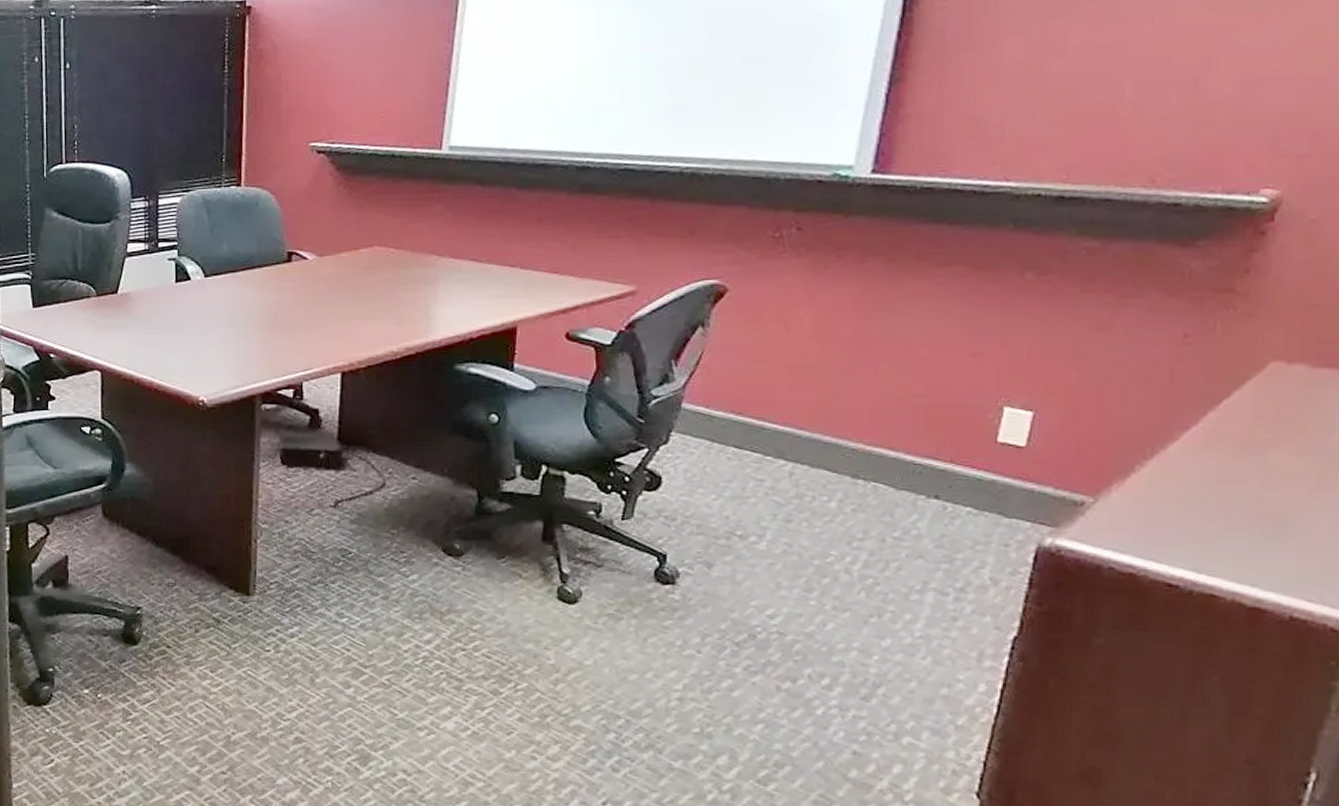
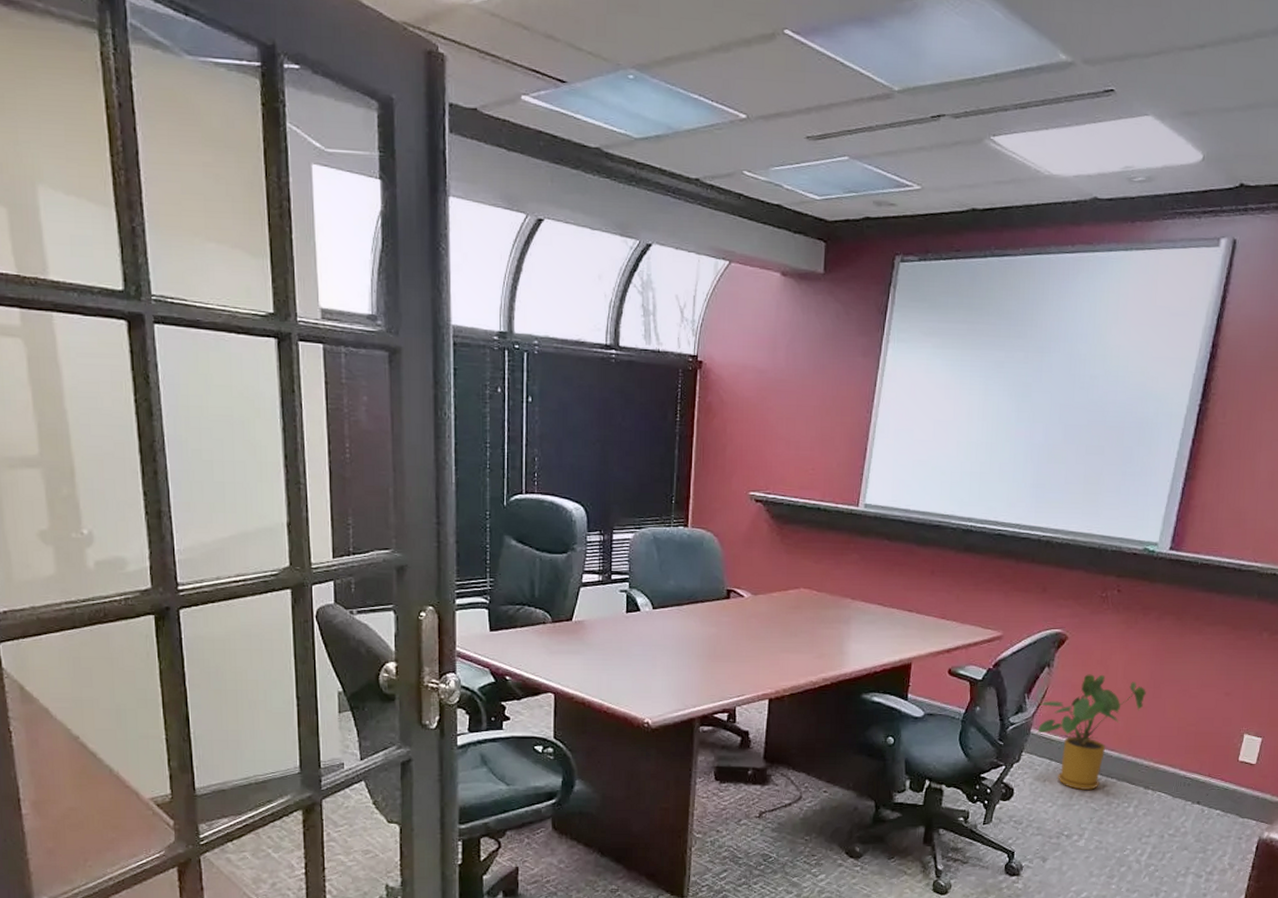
house plant: none [691,333,847,480] -> present [1037,674,1146,791]

